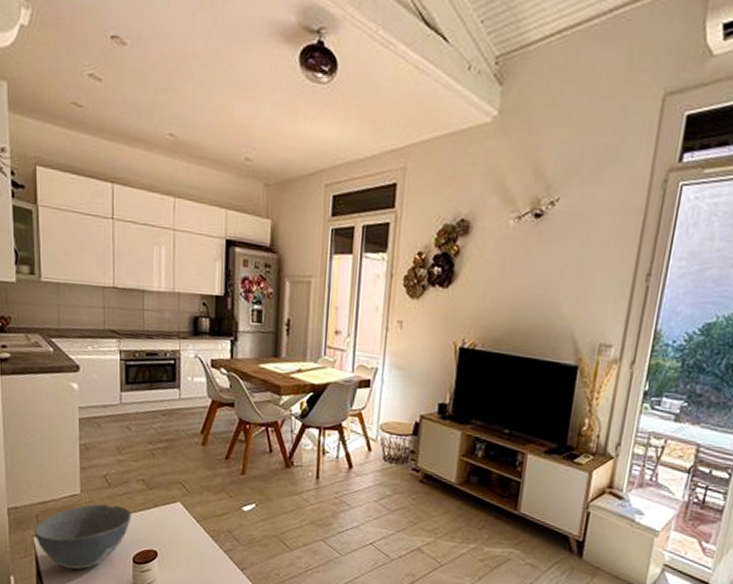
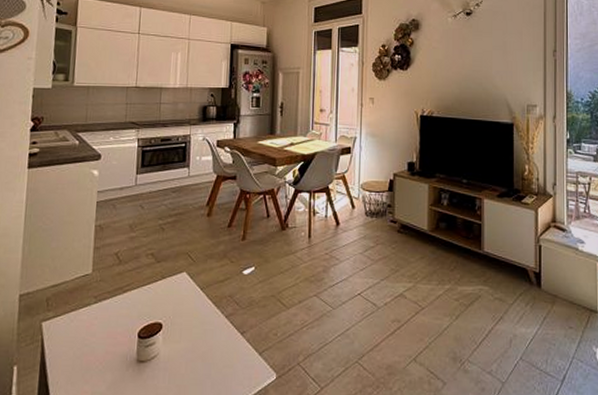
bowl: present [34,504,132,569] -> none [43,281,140,351]

